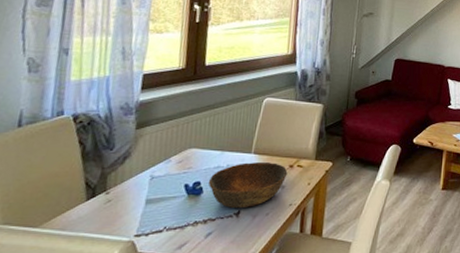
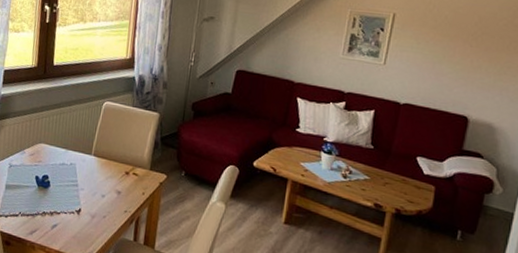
bowl: present [208,162,288,208] -> none [54,163,124,208]

